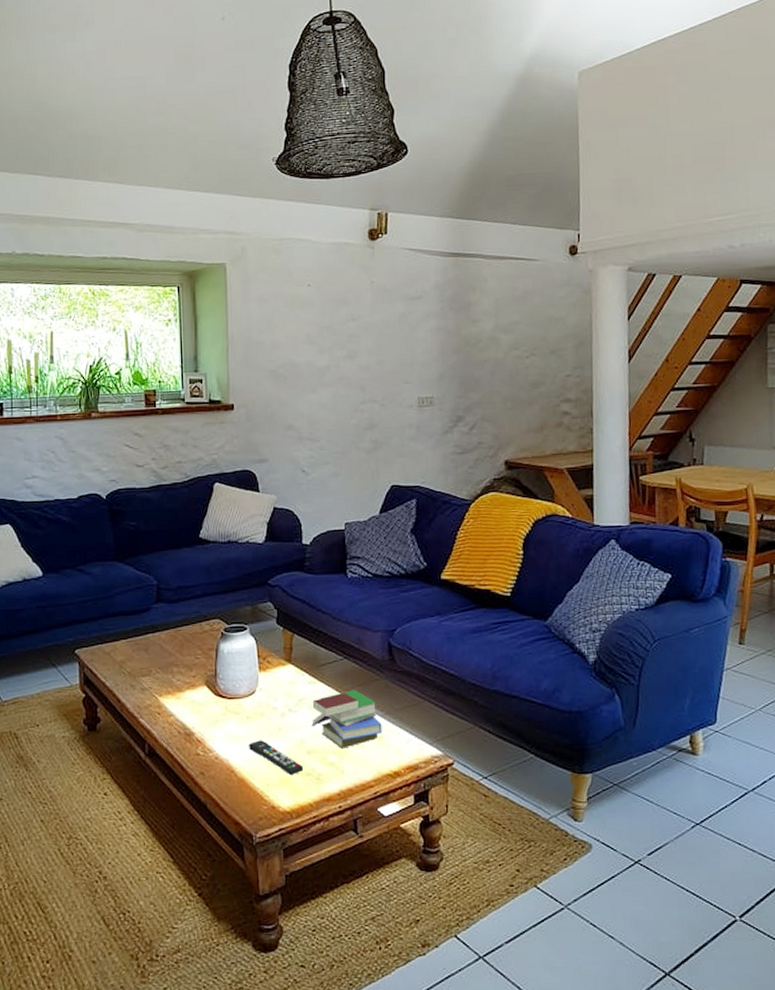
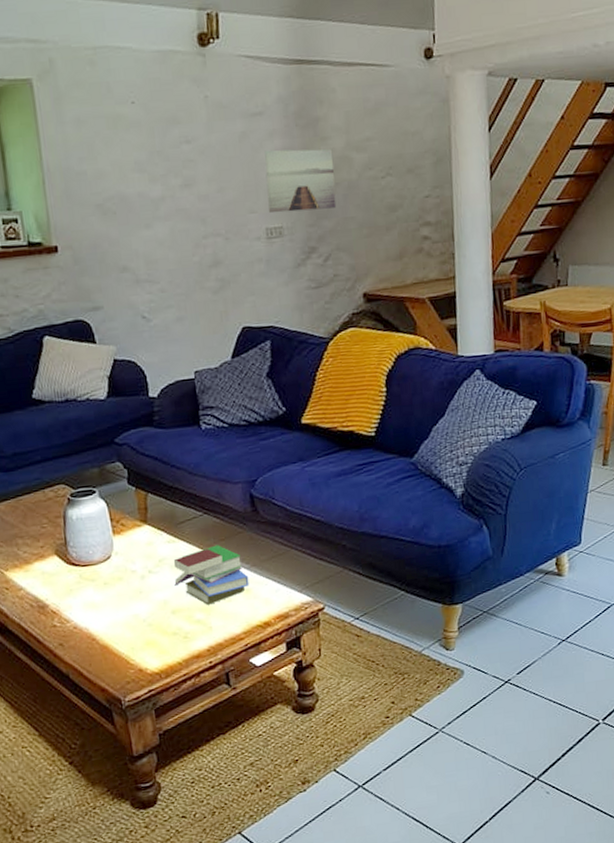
remote control: present [249,740,304,776] -> none [109,605,170,637]
wall art: none [420,329,484,385] -> present [264,149,337,214]

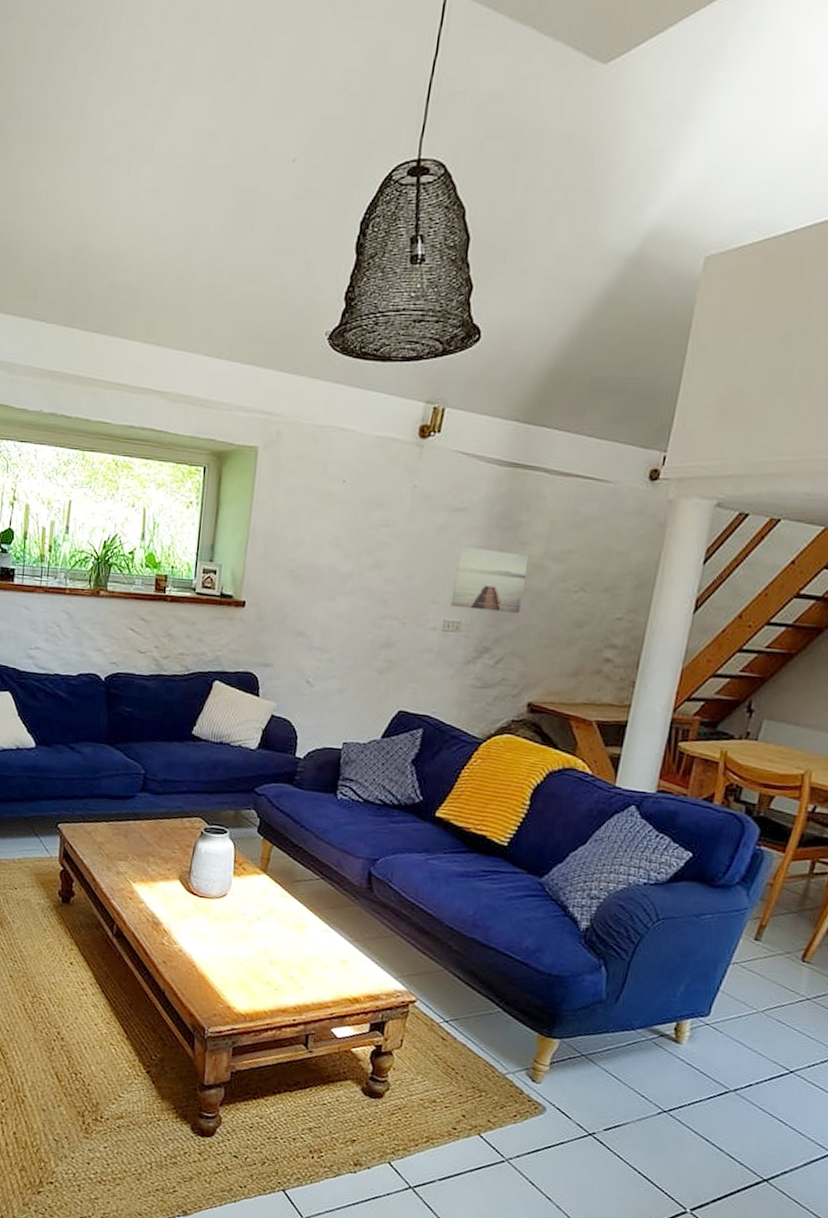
book: present [173,545,250,605] -> none [278,910,349,966]

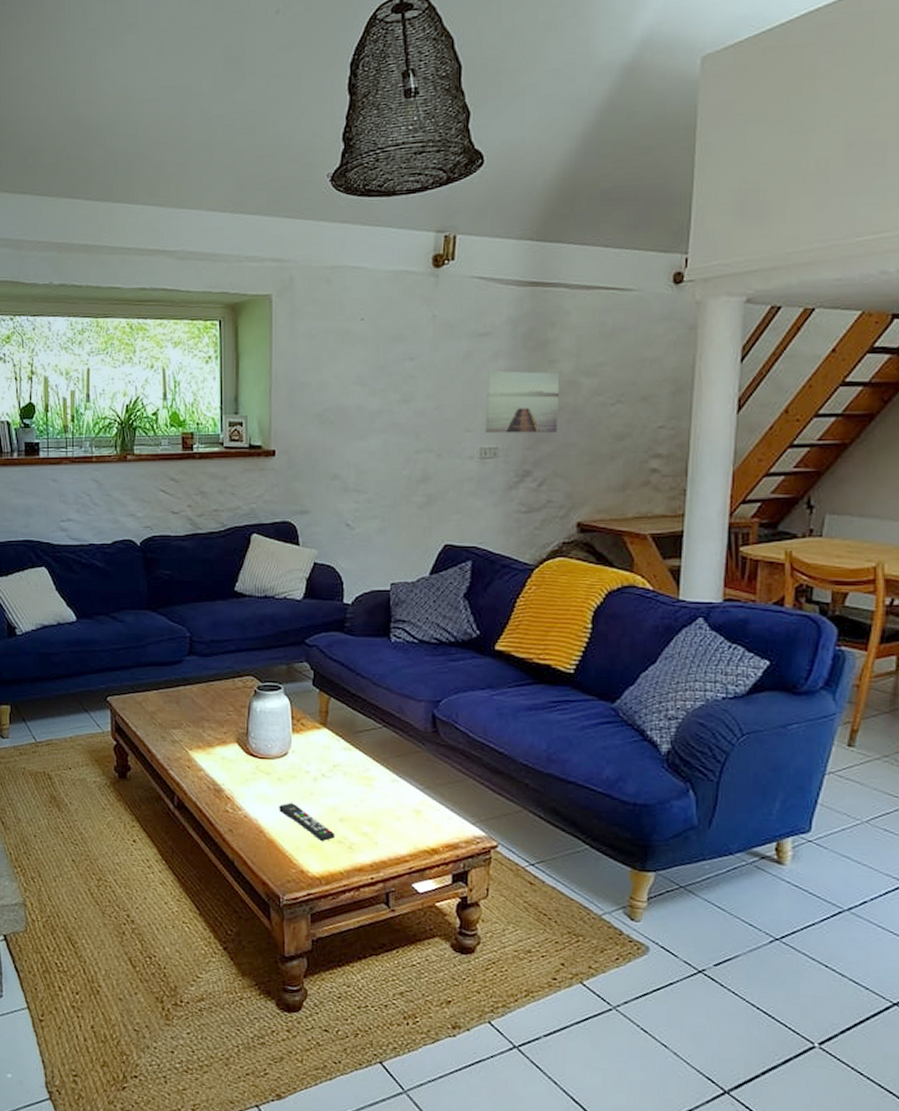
remote control: none [213,941,264,982] -> present [279,803,336,842]

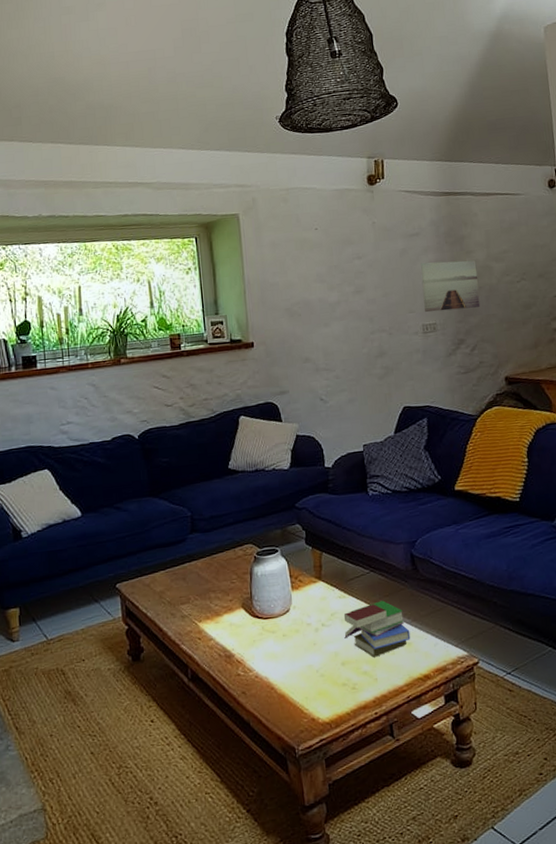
remote control: present [279,803,336,842] -> none [286,656,340,688]
book: none [345,760,421,820] -> present [344,600,411,657]

